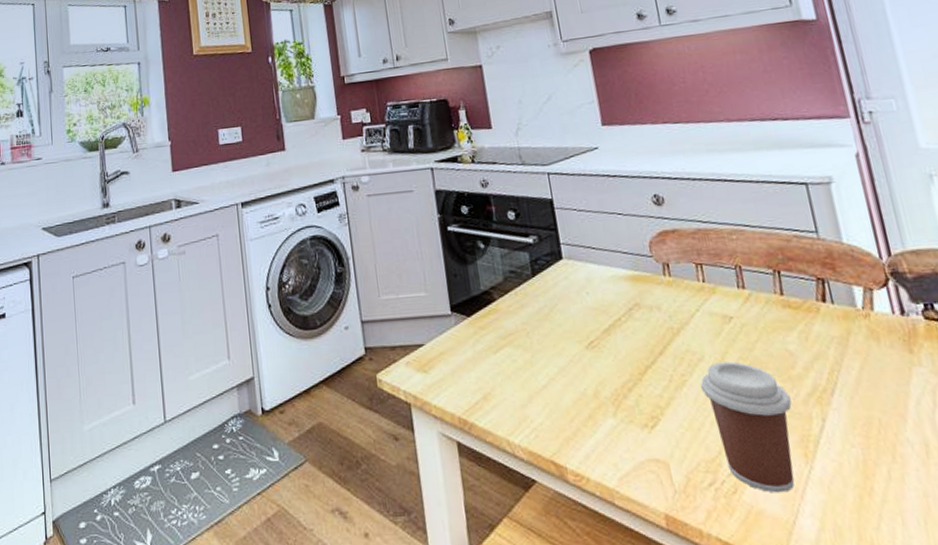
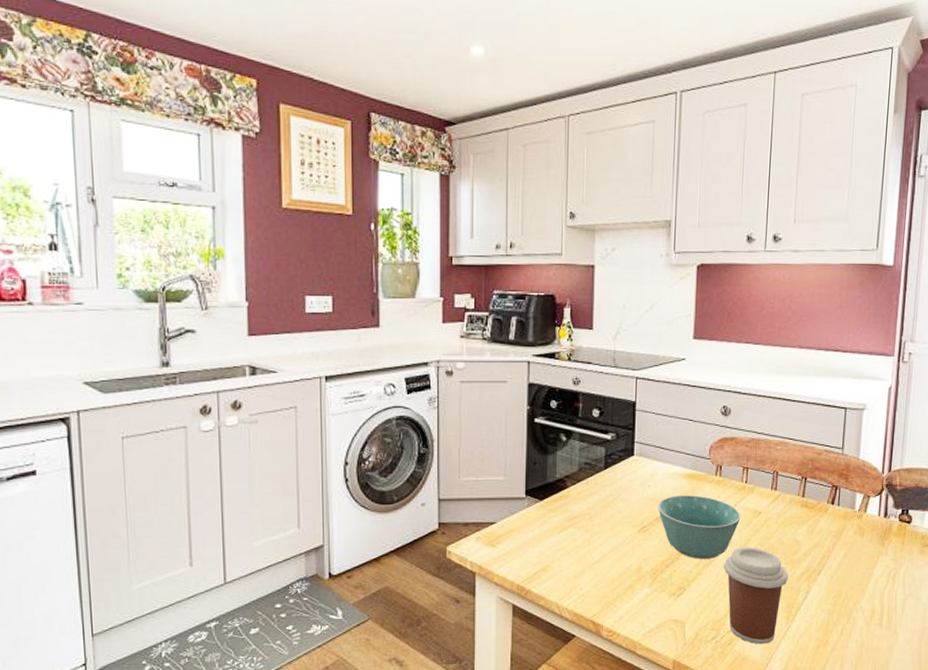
bowl: none [602,300,708,380] -> present [657,495,741,559]

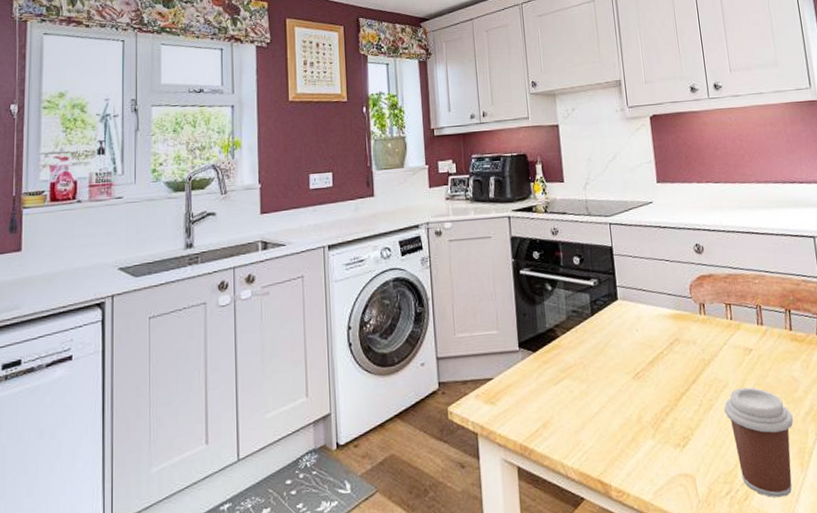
bowl: present [657,495,741,559] -> none [648,336,733,405]

